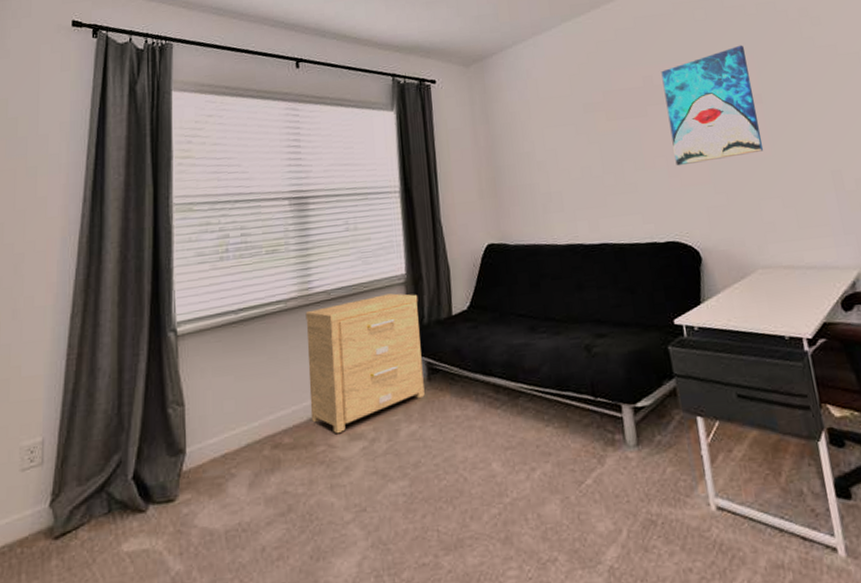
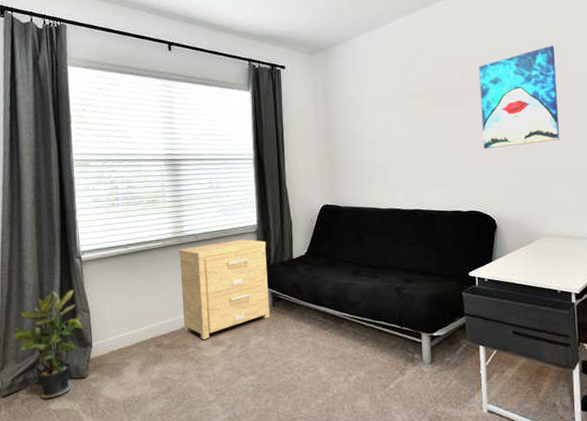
potted plant: none [75,375,176,538] -> present [12,289,84,399]

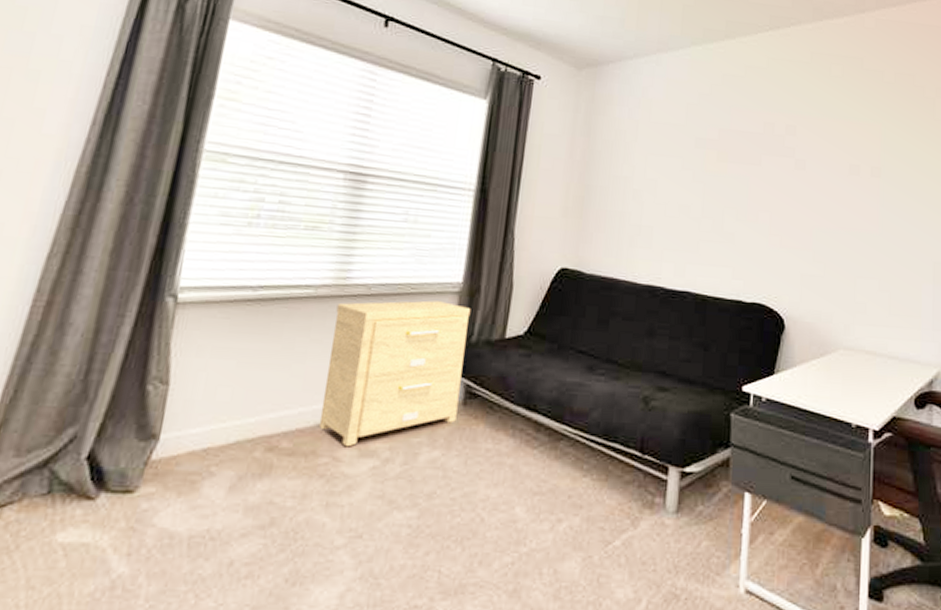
potted plant: present [12,289,84,399] -> none [20,342,153,524]
wall art: present [479,45,560,149] -> none [779,112,874,228]

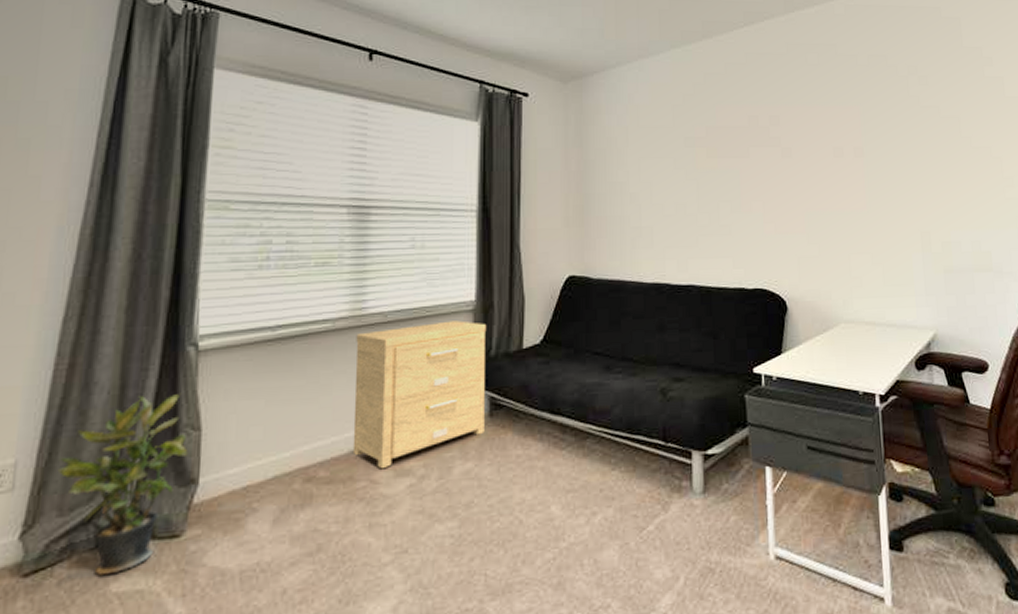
potted plant: none [20,342,153,524] -> present [57,394,188,576]

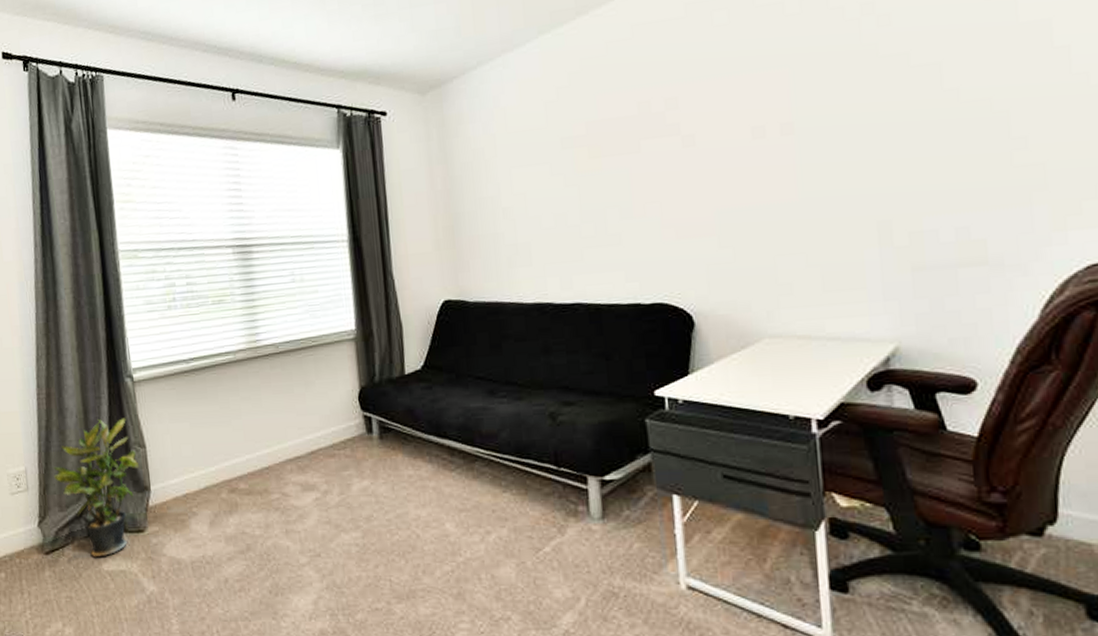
side table: present [352,320,487,469] -> none [254,349,377,484]

